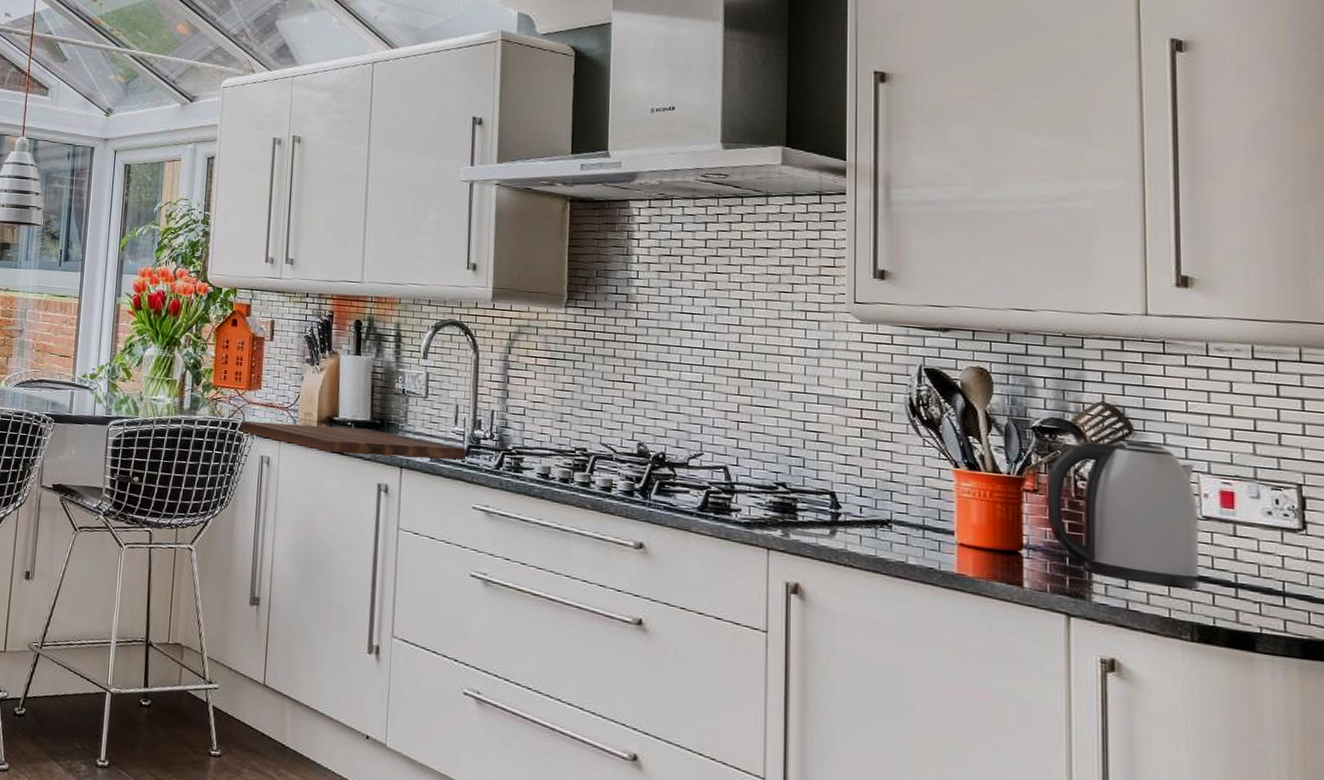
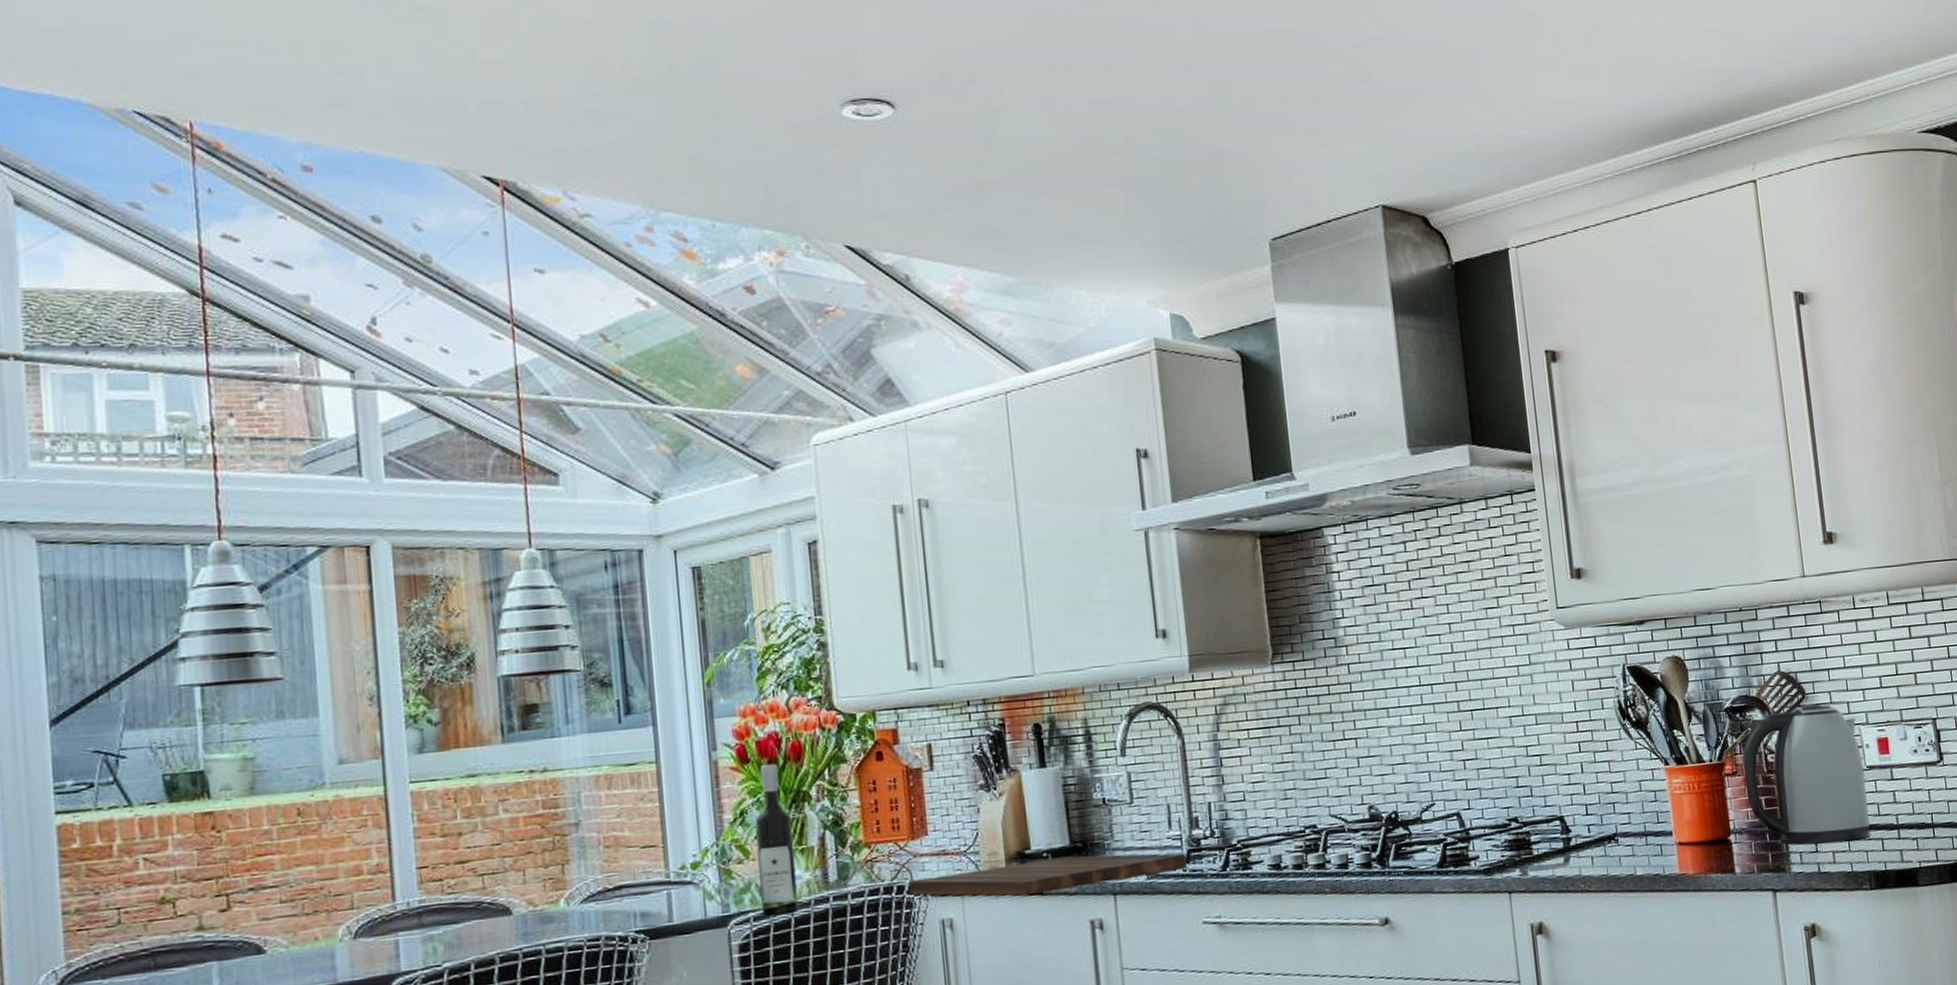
bottle: none [133,313,165,427] -> present [755,763,798,917]

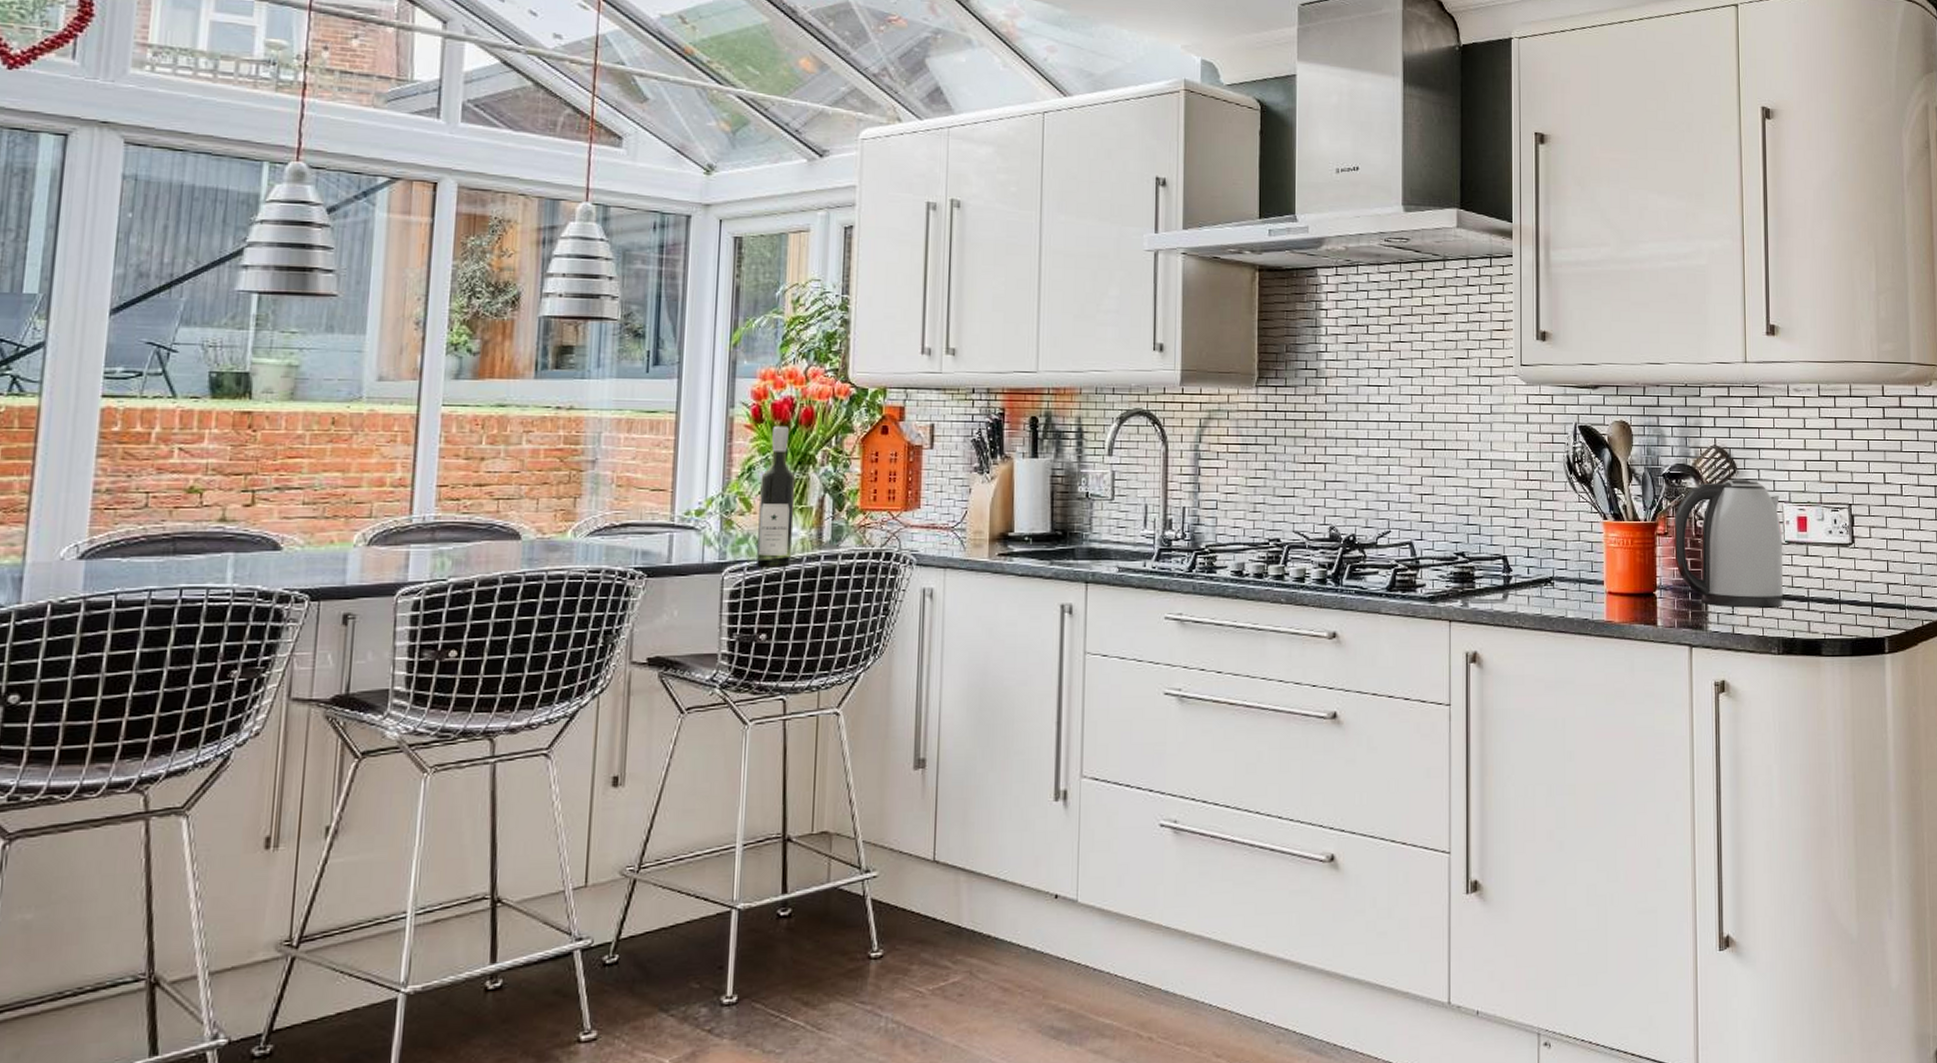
cutting board: present [908,854,1188,897] -> none [895,543,1158,575]

